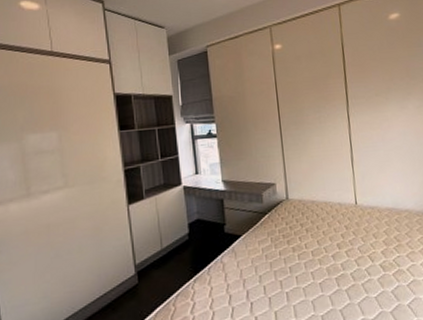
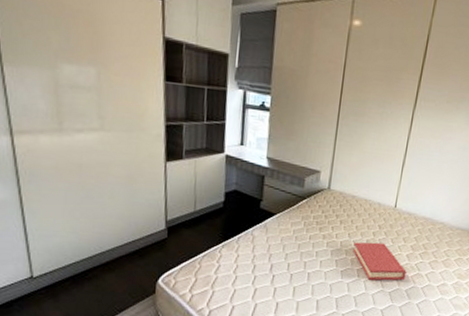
hardback book: none [325,243,388,288] -> present [353,242,407,281]

